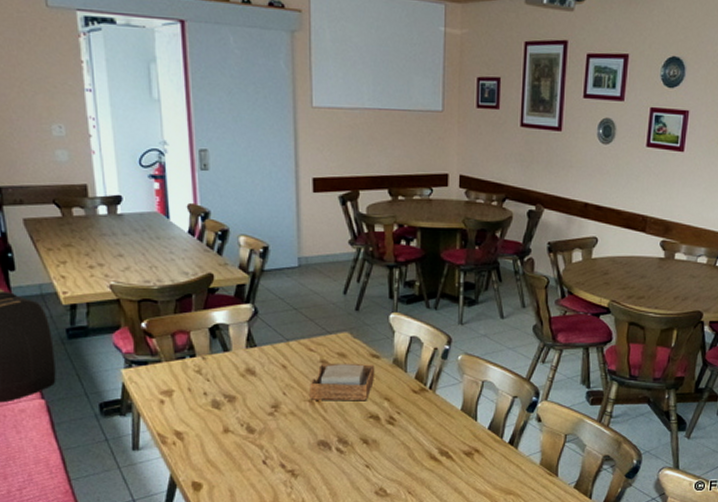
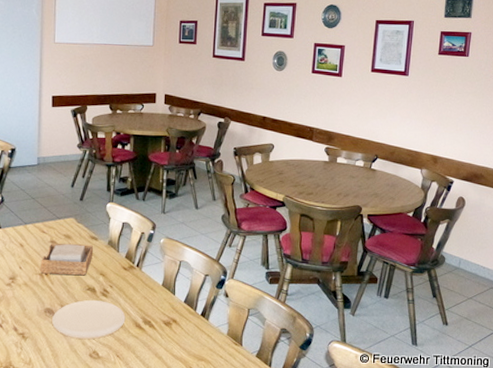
plate: none [328,430,418,475] -> present [52,300,126,340]

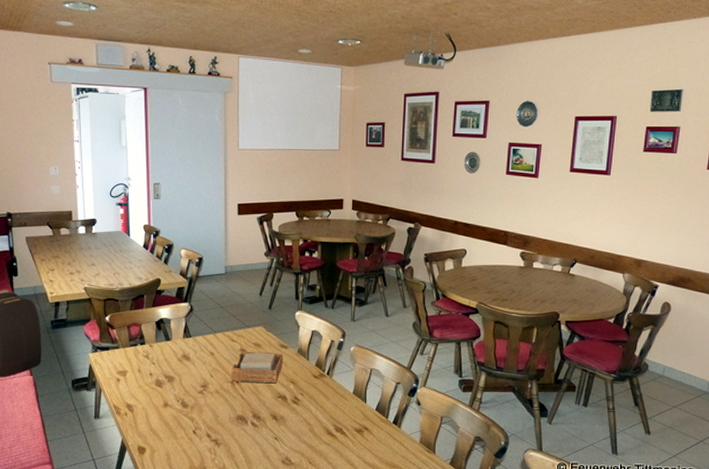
plate: present [52,300,126,340] -> none [244,408,317,446]

